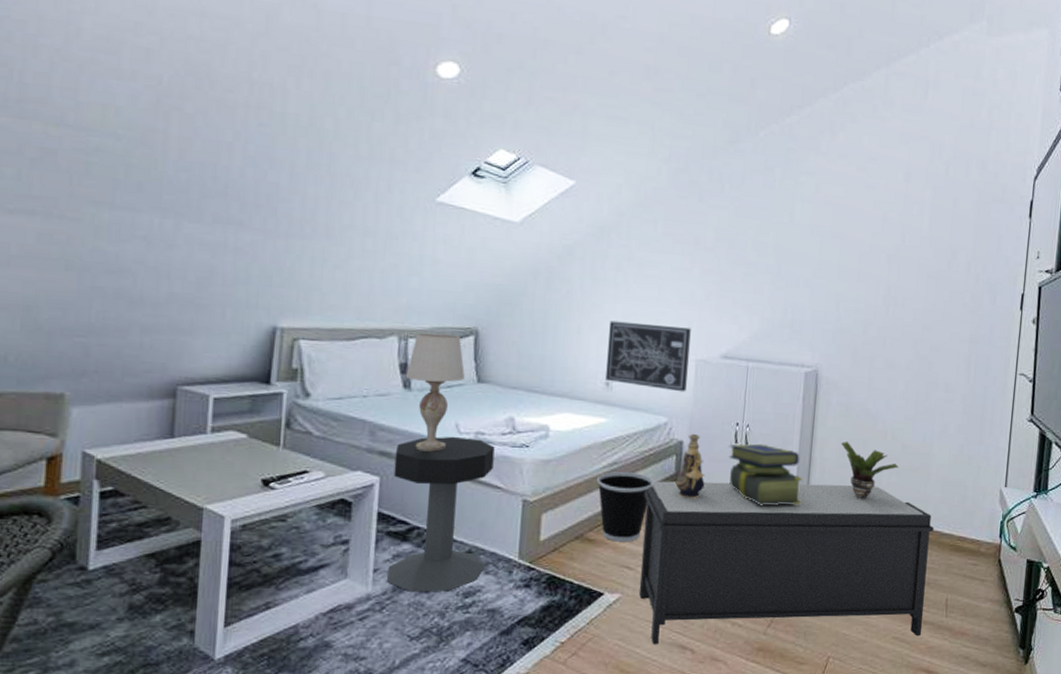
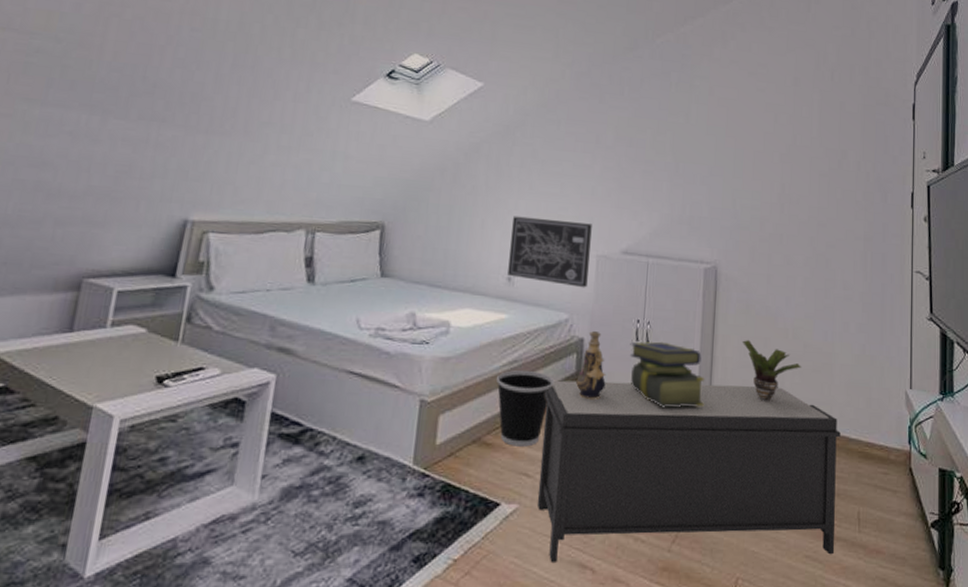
side table: present [386,436,495,592] -> none [273,332,395,501]
table lamp: present [405,333,466,452] -> none [310,227,369,348]

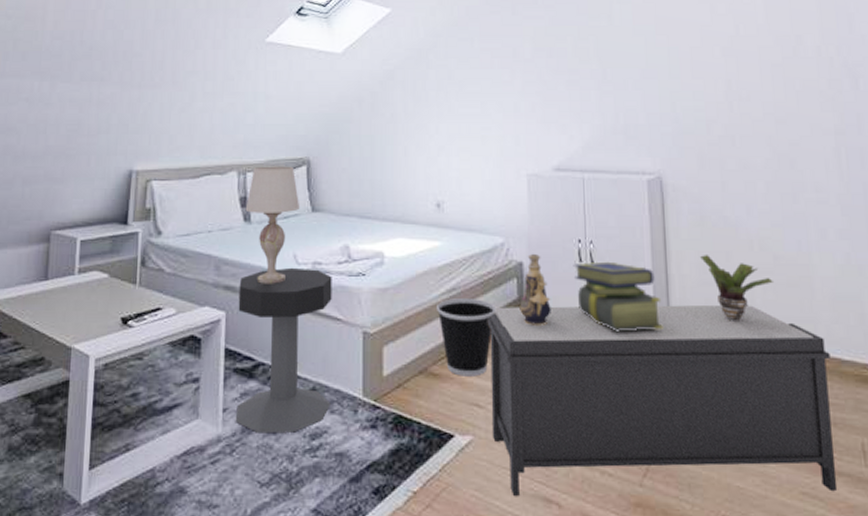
side table: none [273,332,395,501] -> present [235,267,332,434]
table lamp: none [310,227,369,348] -> present [245,166,300,284]
wall art: present [507,216,592,288] -> none [436,140,520,210]

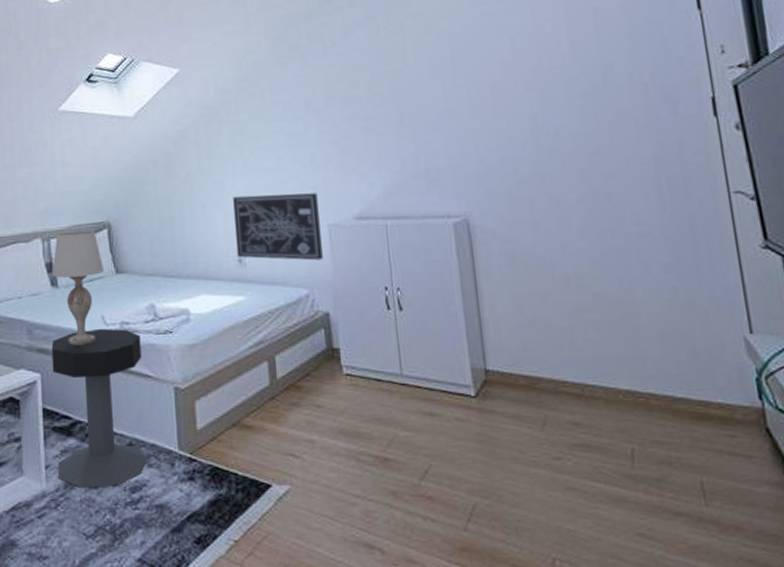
wall art: none [436,140,520,210] -> present [233,193,323,261]
wastebasket: present [437,299,495,377] -> none [245,351,305,427]
bench: present [487,304,838,496] -> none [296,345,676,542]
decorative vase: present [519,253,551,325] -> none [329,303,362,375]
stack of books: present [573,261,663,331] -> none [381,307,479,377]
potted plant: present [699,254,773,323] -> none [513,295,594,364]

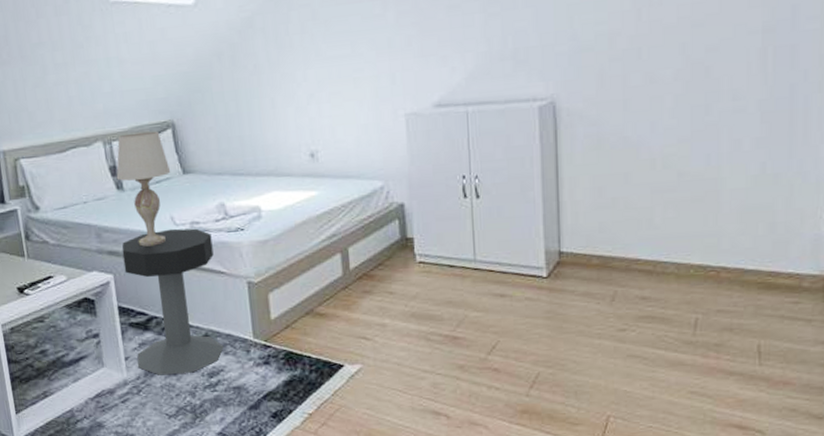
wall art: present [233,193,323,261] -> none [304,80,399,153]

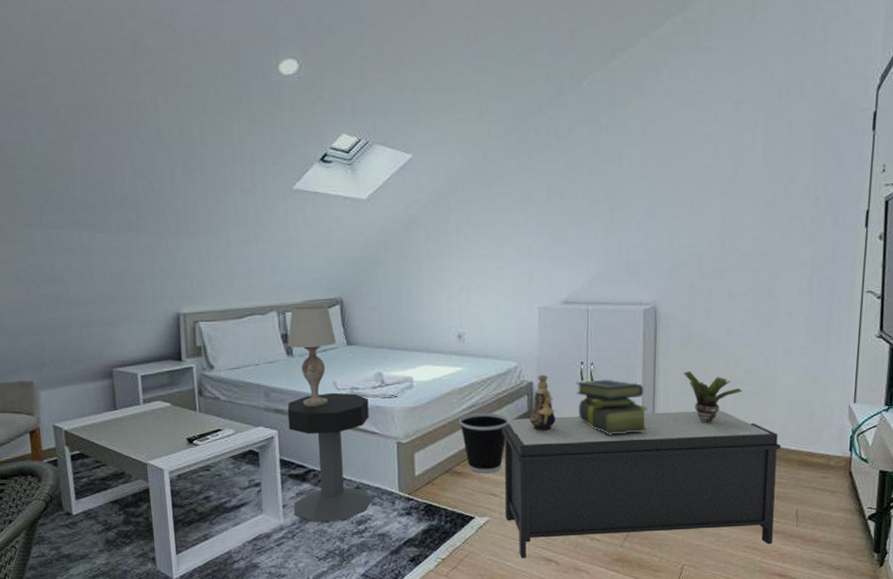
wastebasket: none [318,242,378,314] -> present [459,413,509,473]
bench: none [370,224,732,411] -> present [502,410,781,558]
decorative vase: none [402,193,436,263] -> present [529,374,556,432]
stack of books: none [457,194,553,261] -> present [576,379,648,434]
potted plant: none [594,177,675,243] -> present [683,370,742,424]

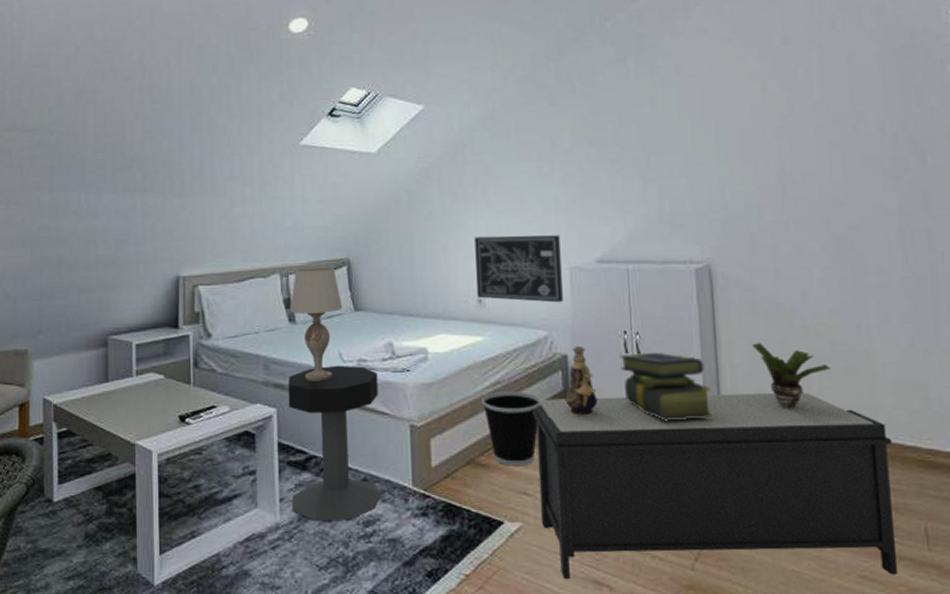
wall art: none [457,278,532,338] -> present [475,235,563,303]

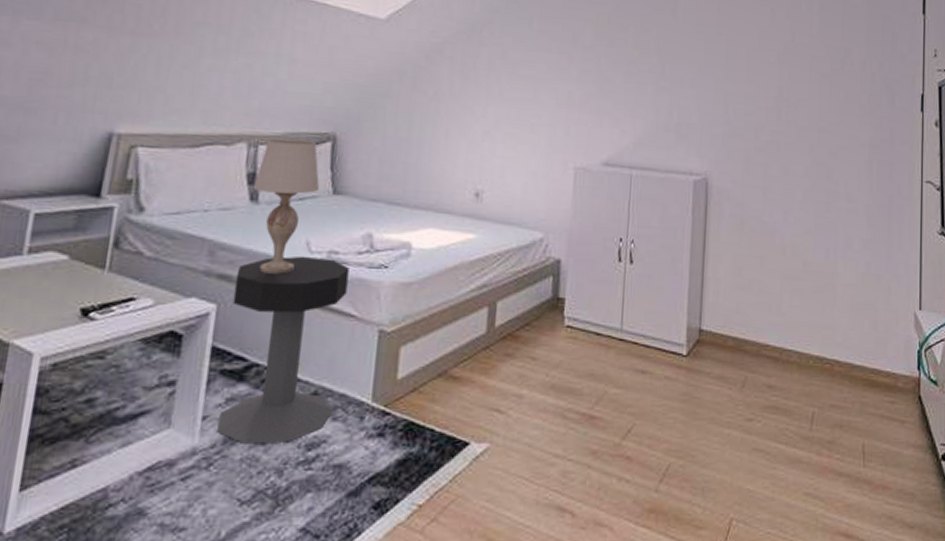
wall art: present [475,235,563,303] -> none [475,124,569,204]
wastebasket: present [482,392,541,466] -> none [464,296,527,380]
bench: present [532,392,898,579] -> none [510,306,844,506]
decorative vase: present [565,345,598,416] -> none [552,250,586,327]
stack of books: present [619,352,714,421] -> none [612,261,695,334]
potted plant: present [751,342,830,410] -> none [735,258,801,327]

